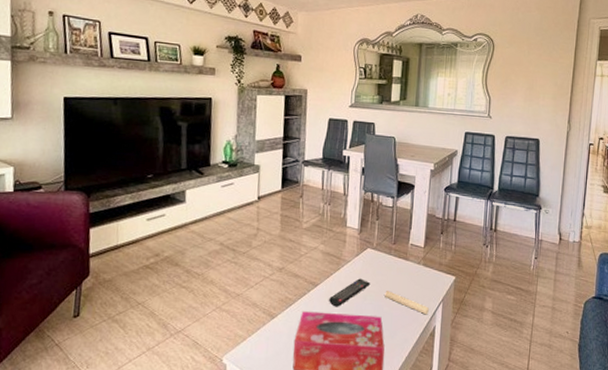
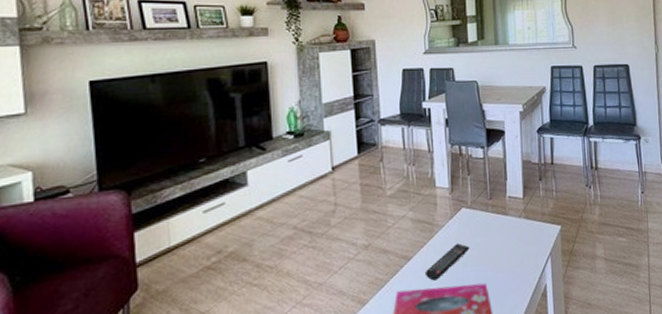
candle: present [385,291,429,315] -> none [487,253,537,274]

